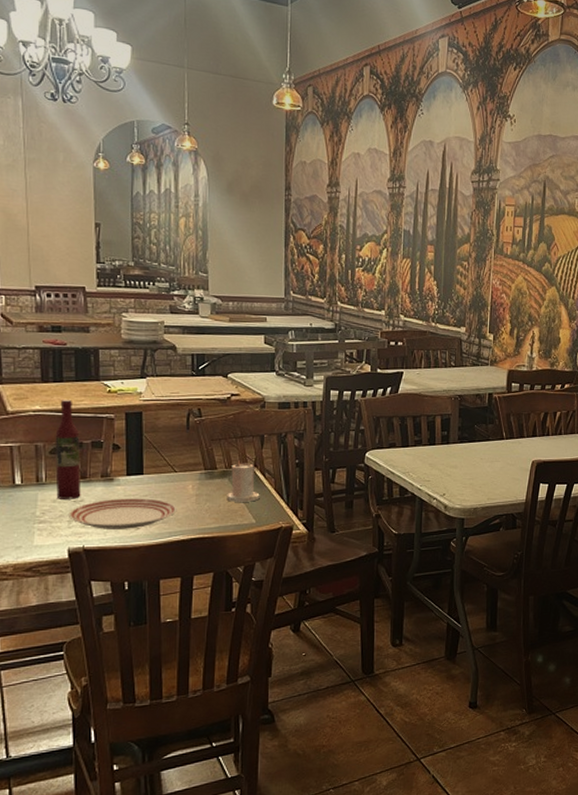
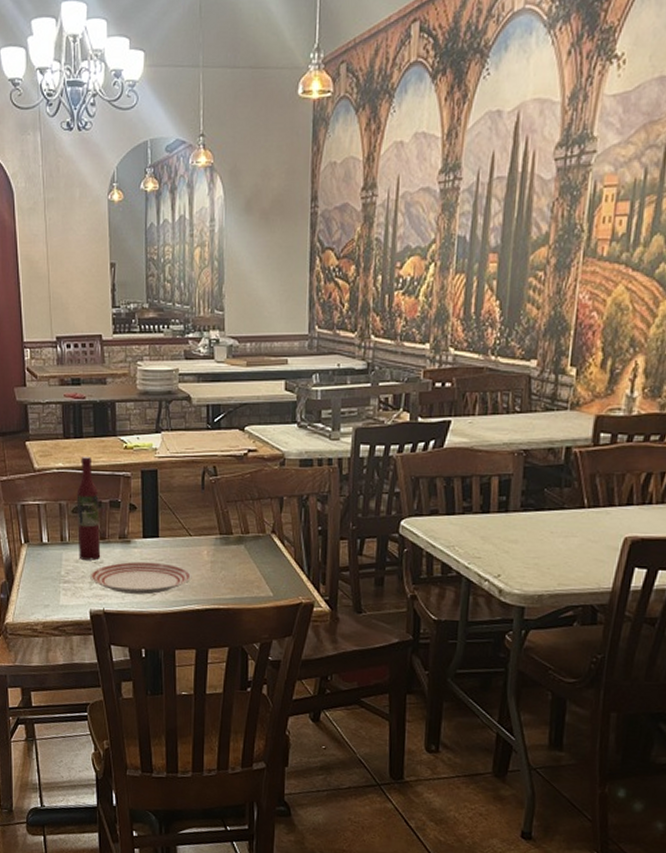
candle: present [227,460,260,502] -> none [243,525,278,573]

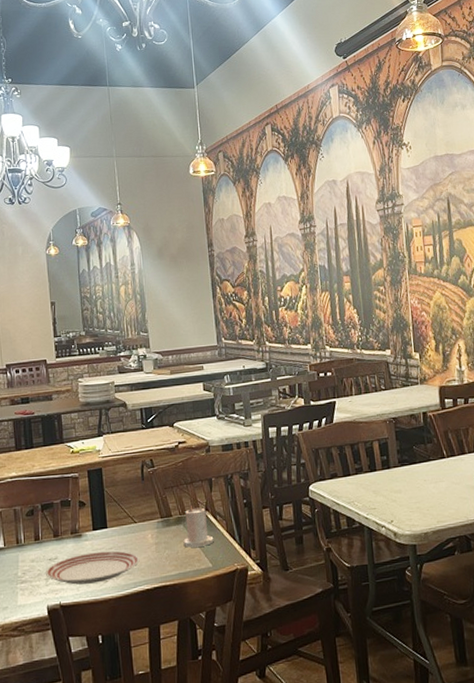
wine bottle: present [76,456,101,560] -> none [30,463,55,559]
candle: none [243,525,278,573] -> present [183,506,214,548]

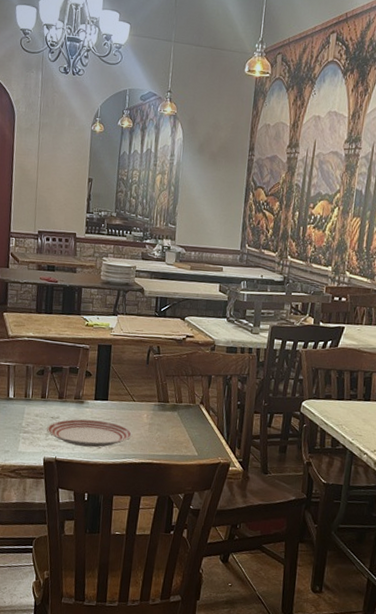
candle: present [183,506,214,548] -> none [175,396,204,436]

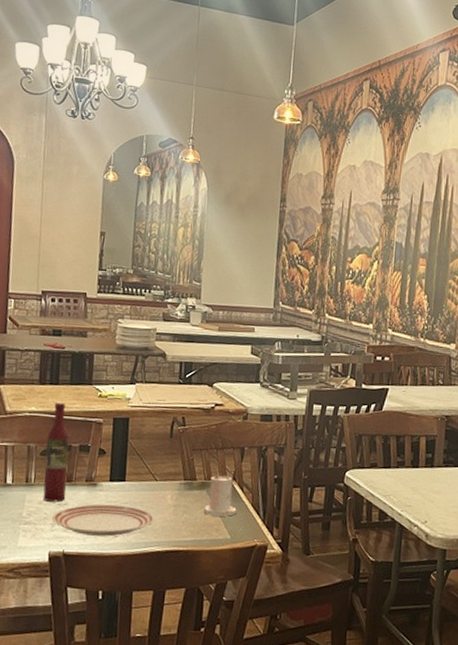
wine bottle: none [39,329,61,416] -> present [42,401,70,502]
candle: none [175,396,204,436] -> present [204,472,237,517]

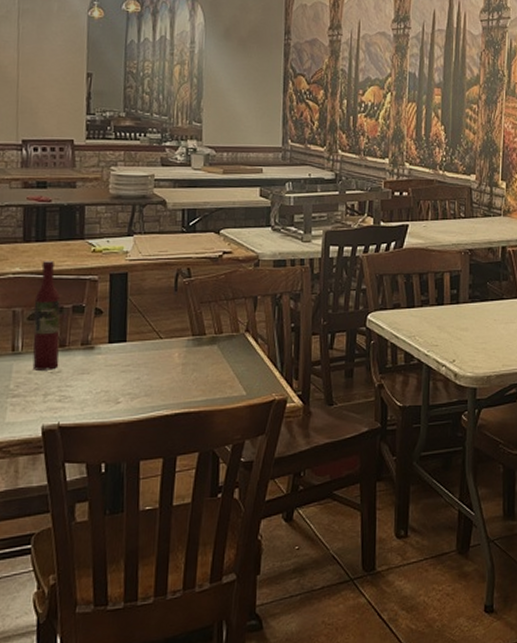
dinner plate: present [51,504,155,537] -> none [43,368,162,404]
candle: present [204,472,237,517] -> none [215,325,252,372]

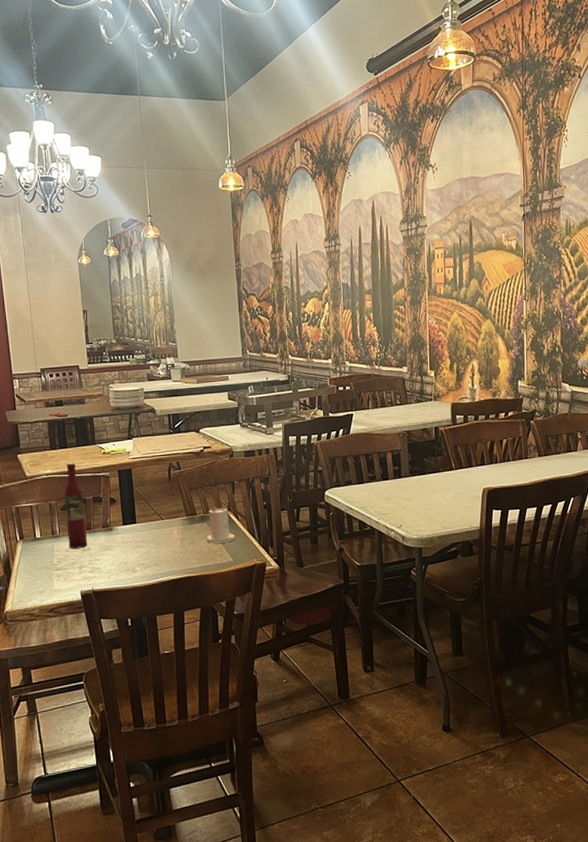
candle: none [215,325,252,372] -> present [207,506,235,544]

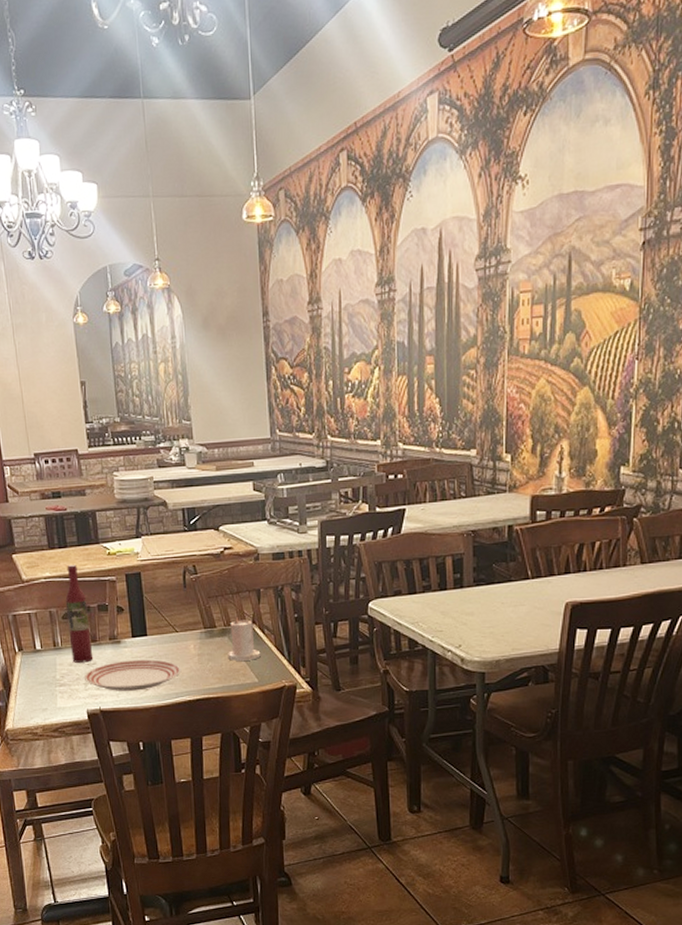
dinner plate: none [78,544,166,573] -> present [83,659,182,691]

